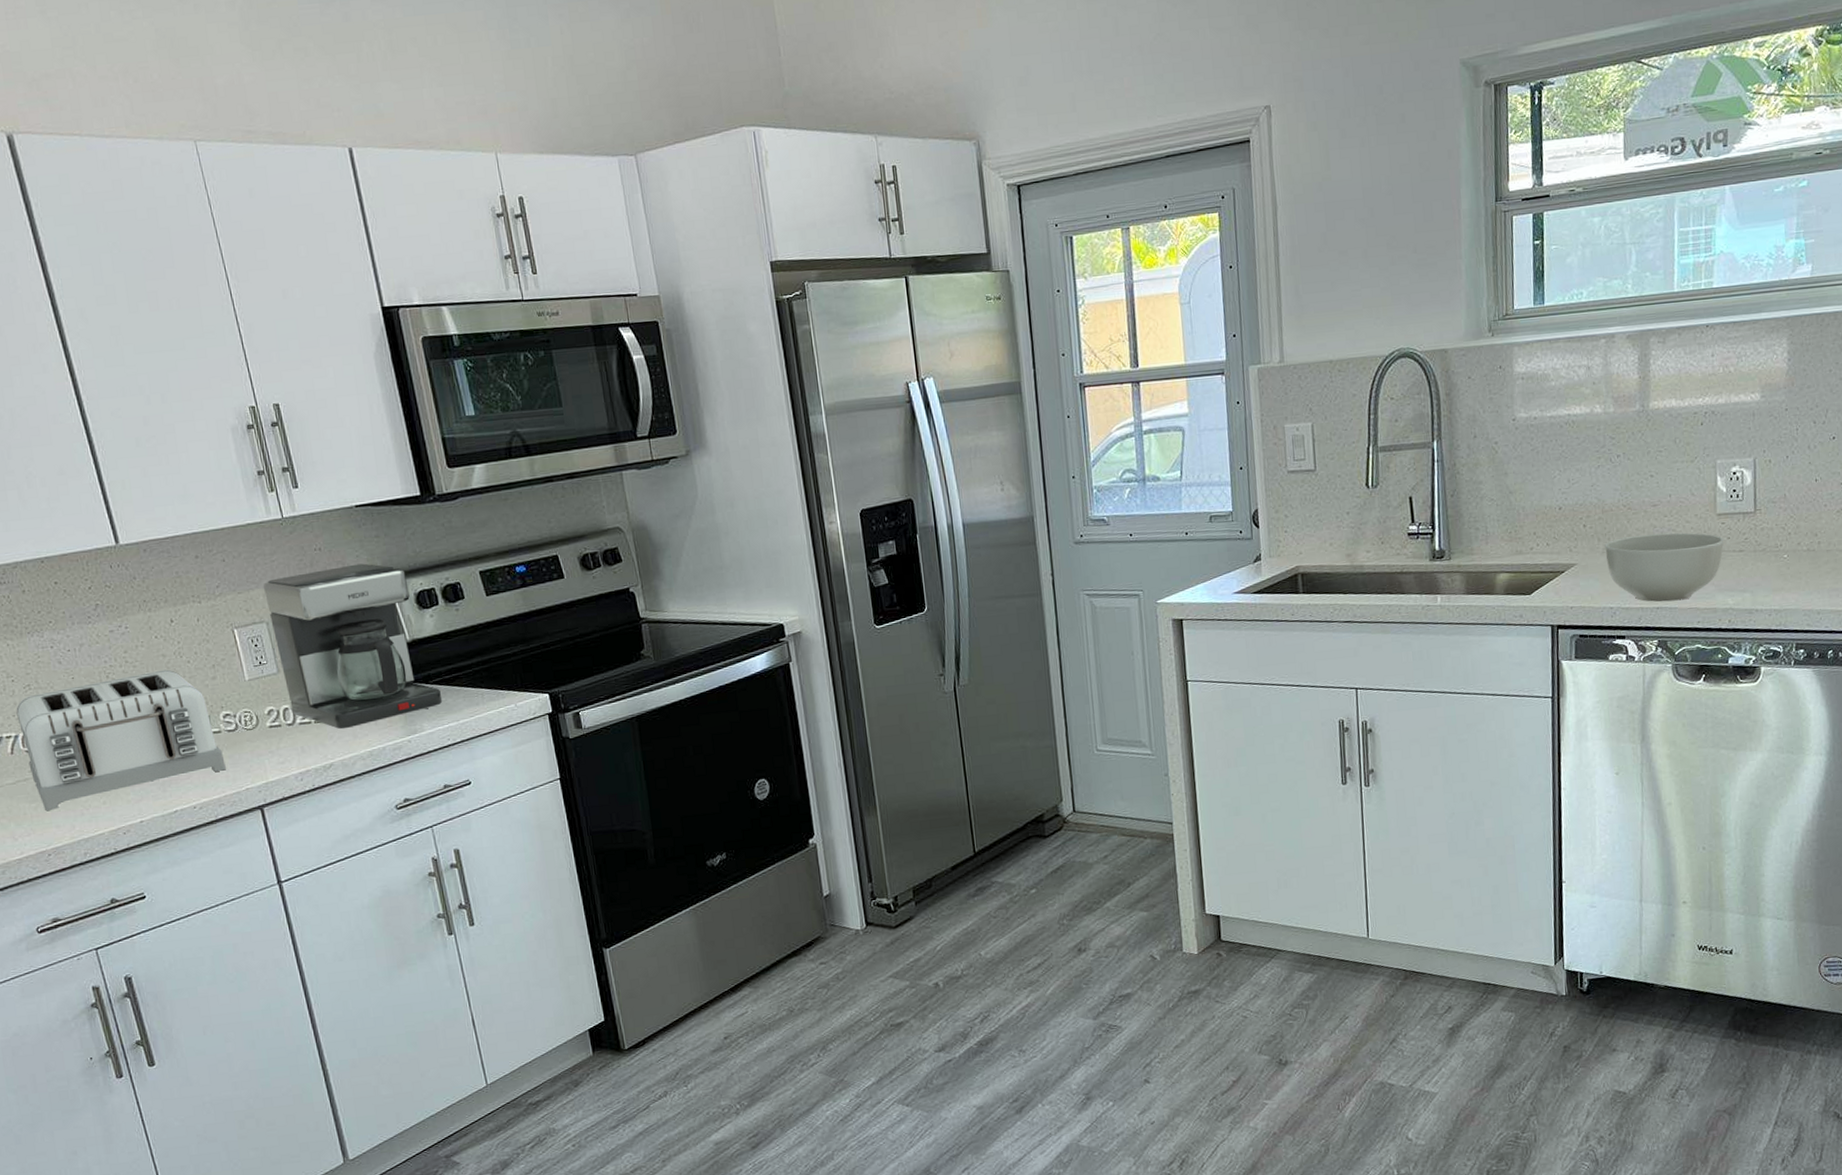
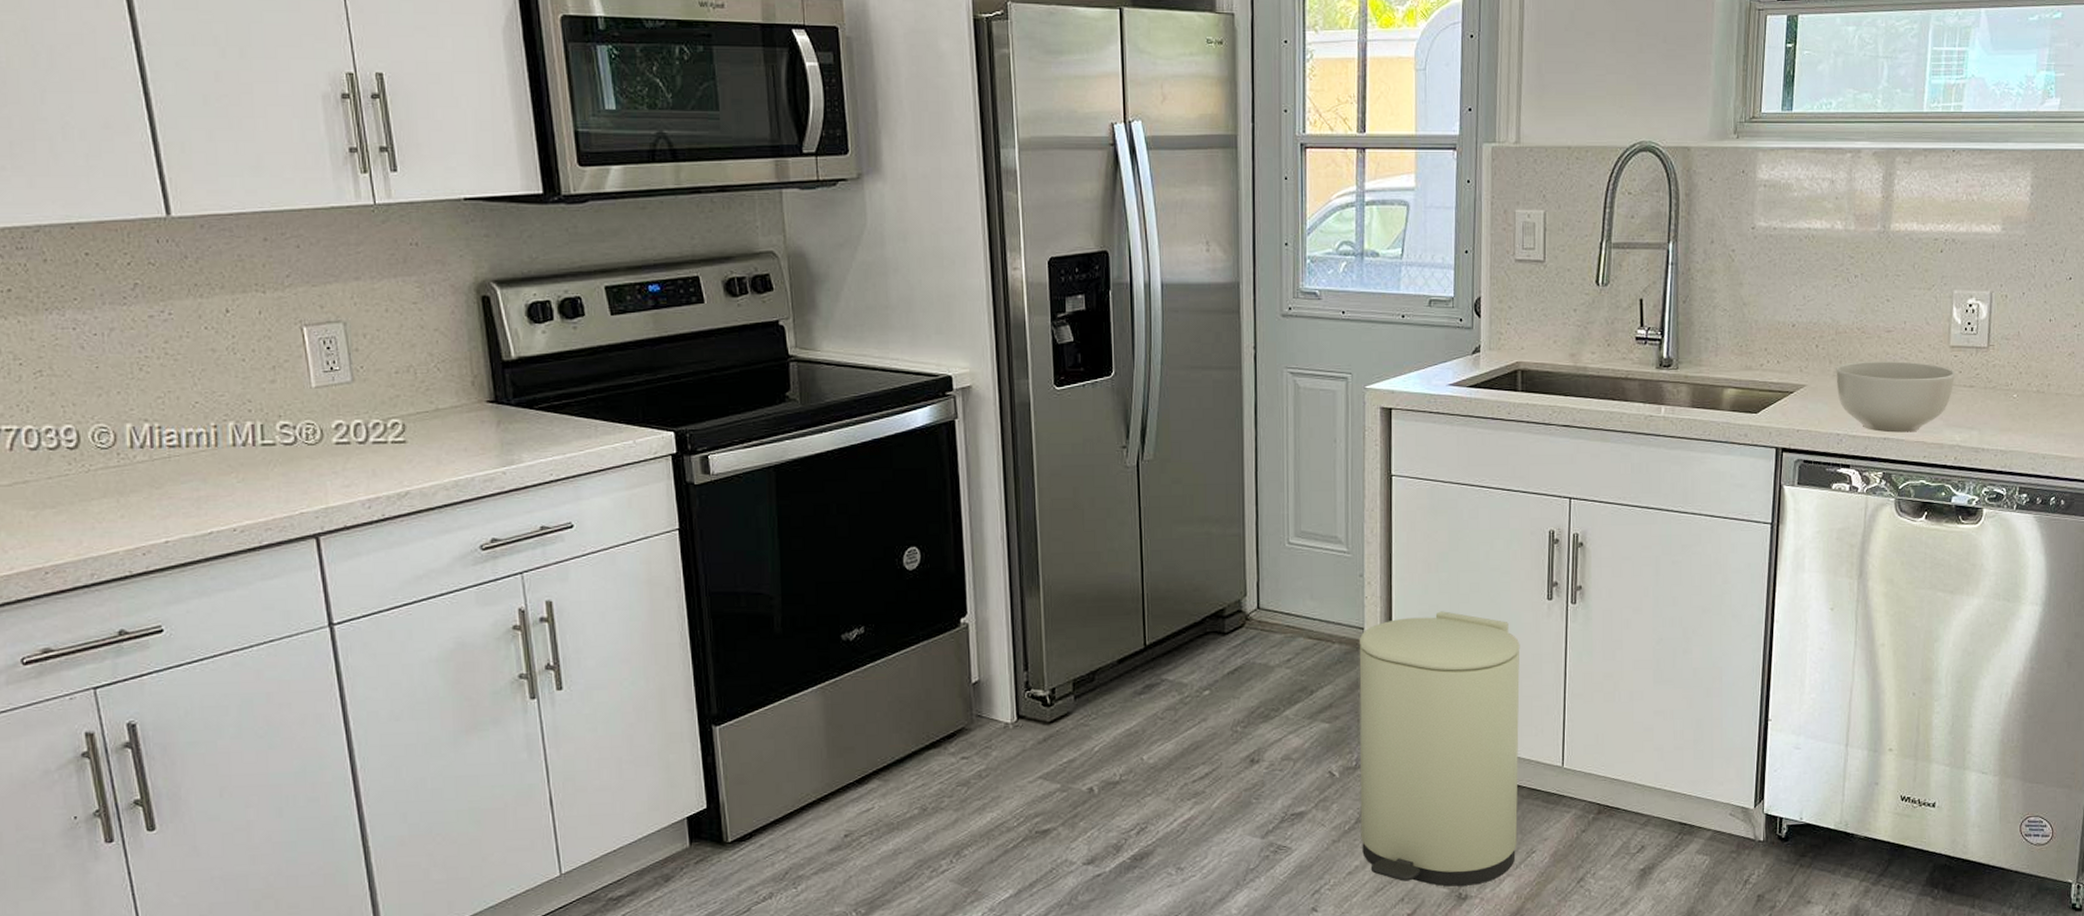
toaster: present [16,669,226,812] -> none [21,366,278,522]
coffee maker: present [263,563,443,730] -> none [344,265,548,453]
pedal bin: none [1168,802,1330,1054] -> present [1359,611,1520,887]

